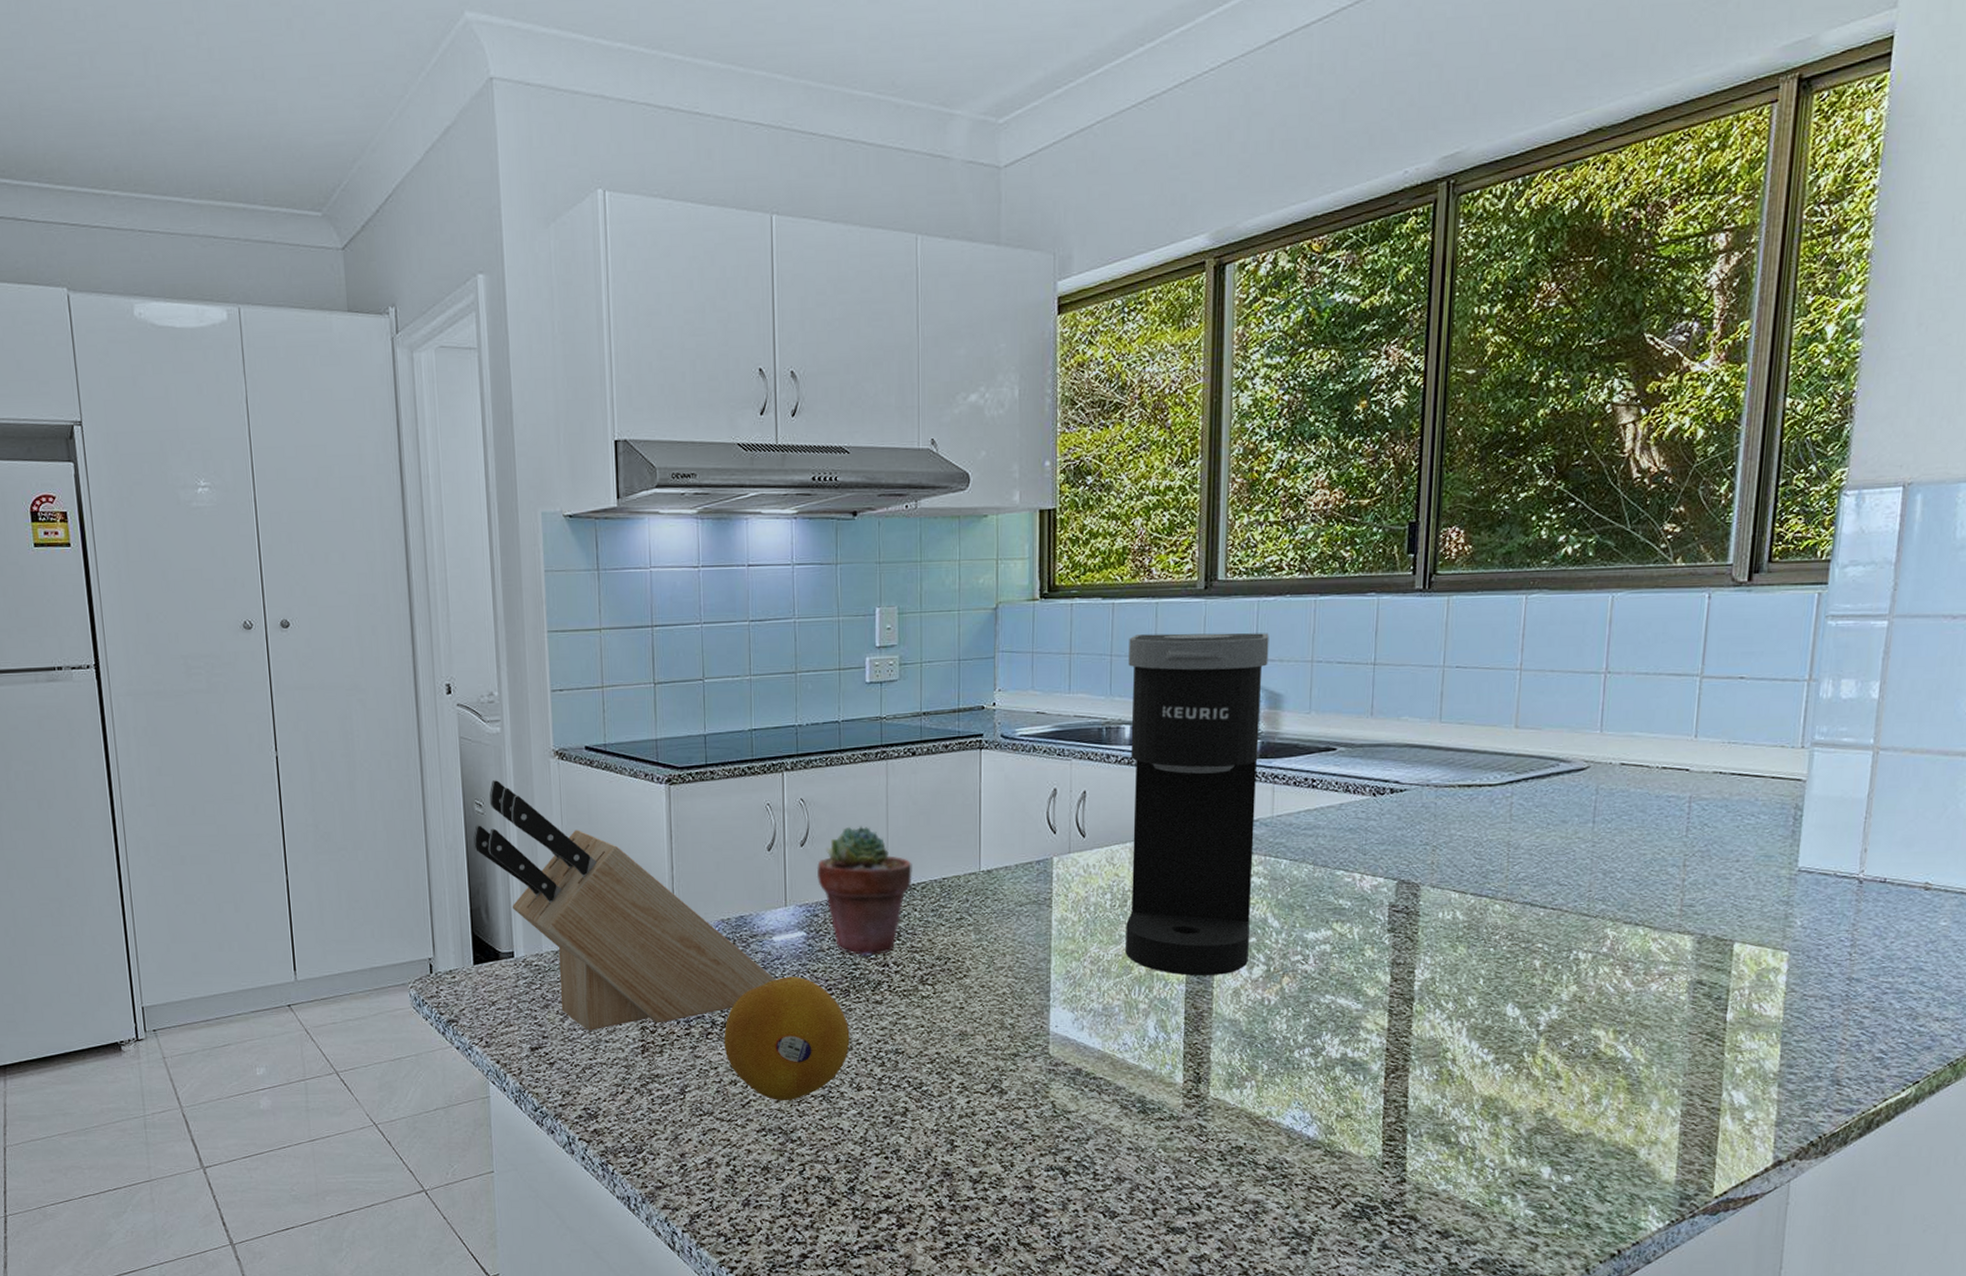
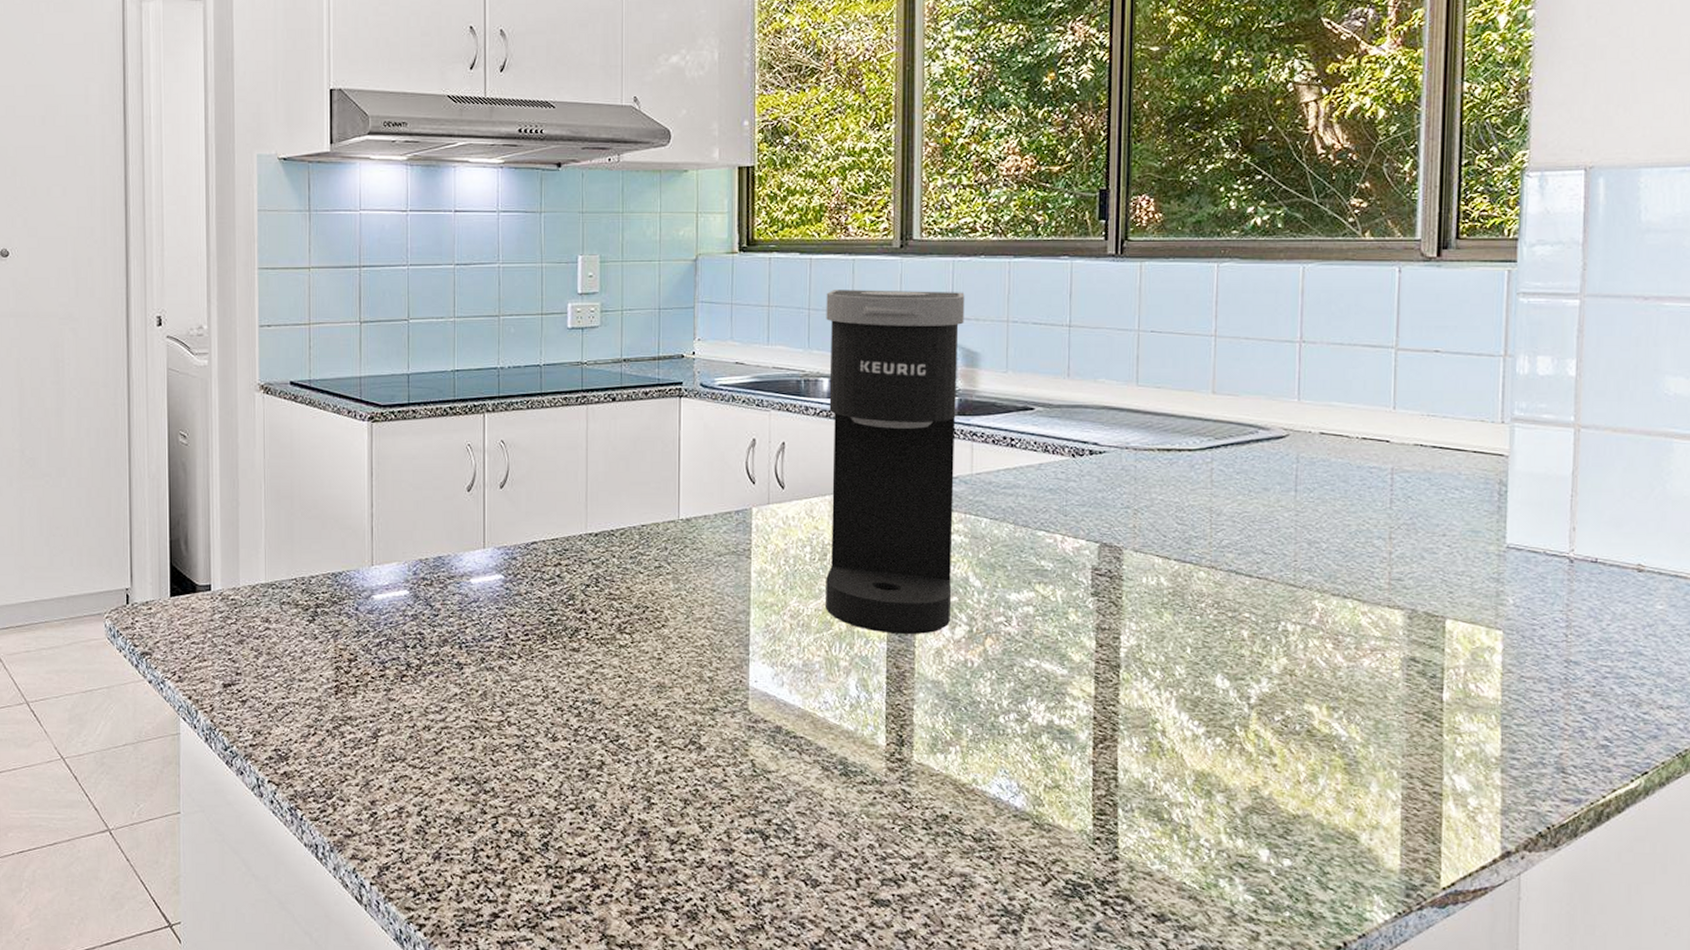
knife block: present [473,780,776,1031] -> none [176,412,473,669]
fruit: present [724,976,850,1100] -> none [418,620,546,749]
potted succulent: present [816,826,912,957] -> none [515,469,611,603]

